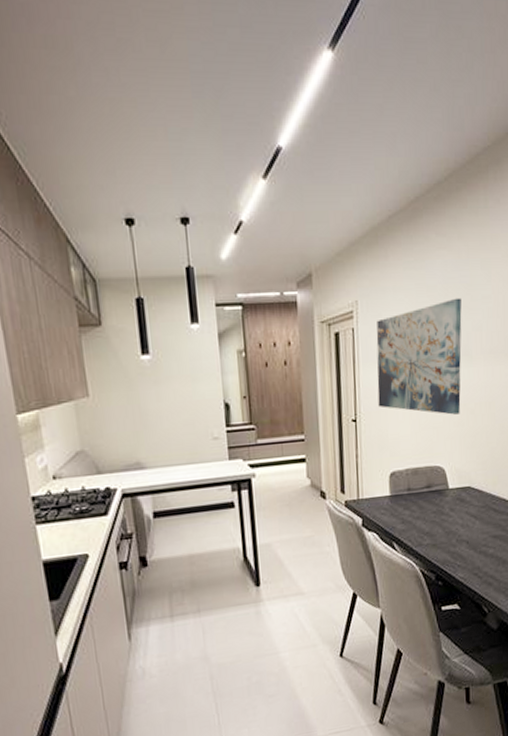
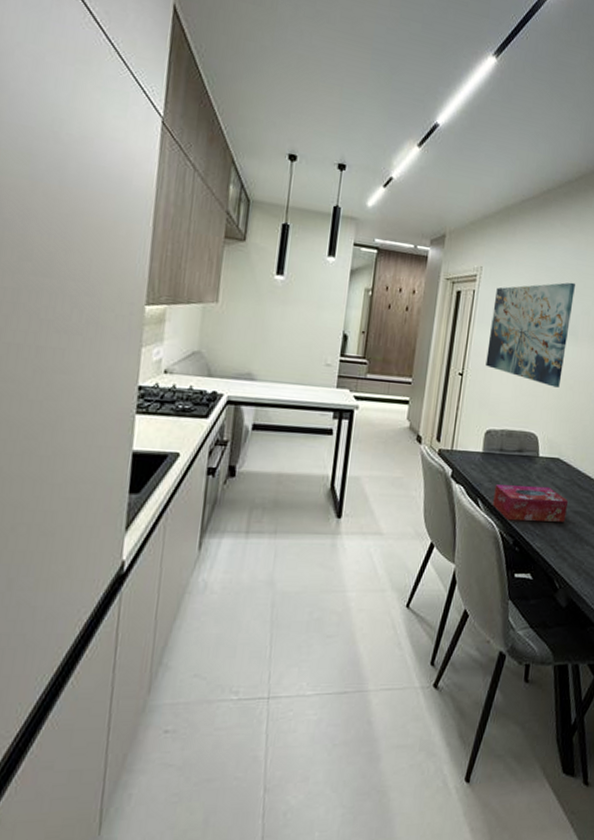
tissue box: none [408,517,485,558] -> present [493,484,568,522]

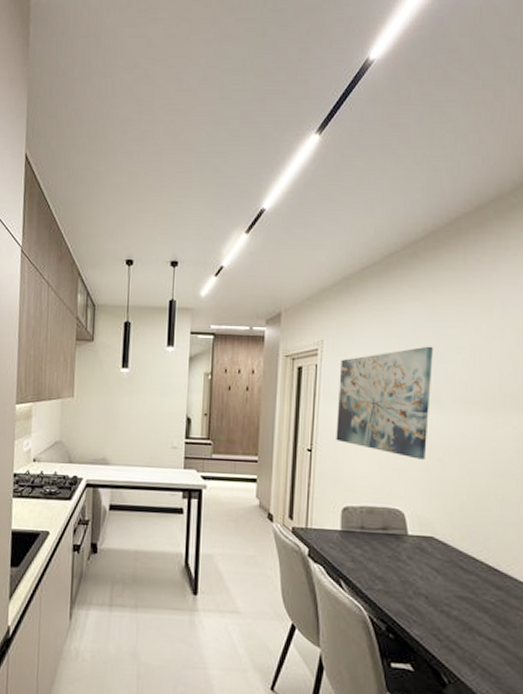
tissue box: present [493,484,568,522] -> none [358,565,449,608]

